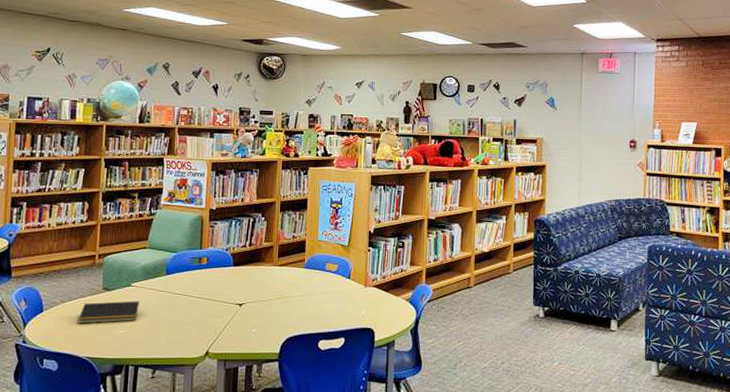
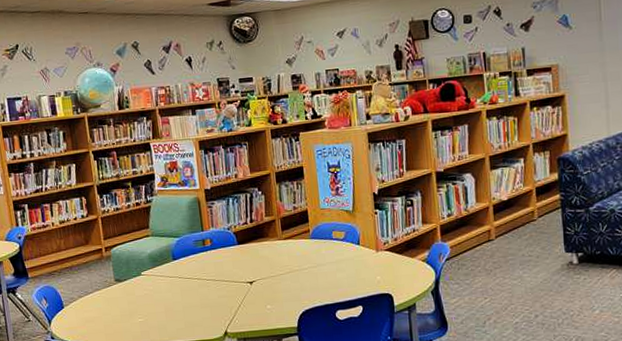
notepad: present [78,301,139,324] -> none [97,289,153,316]

